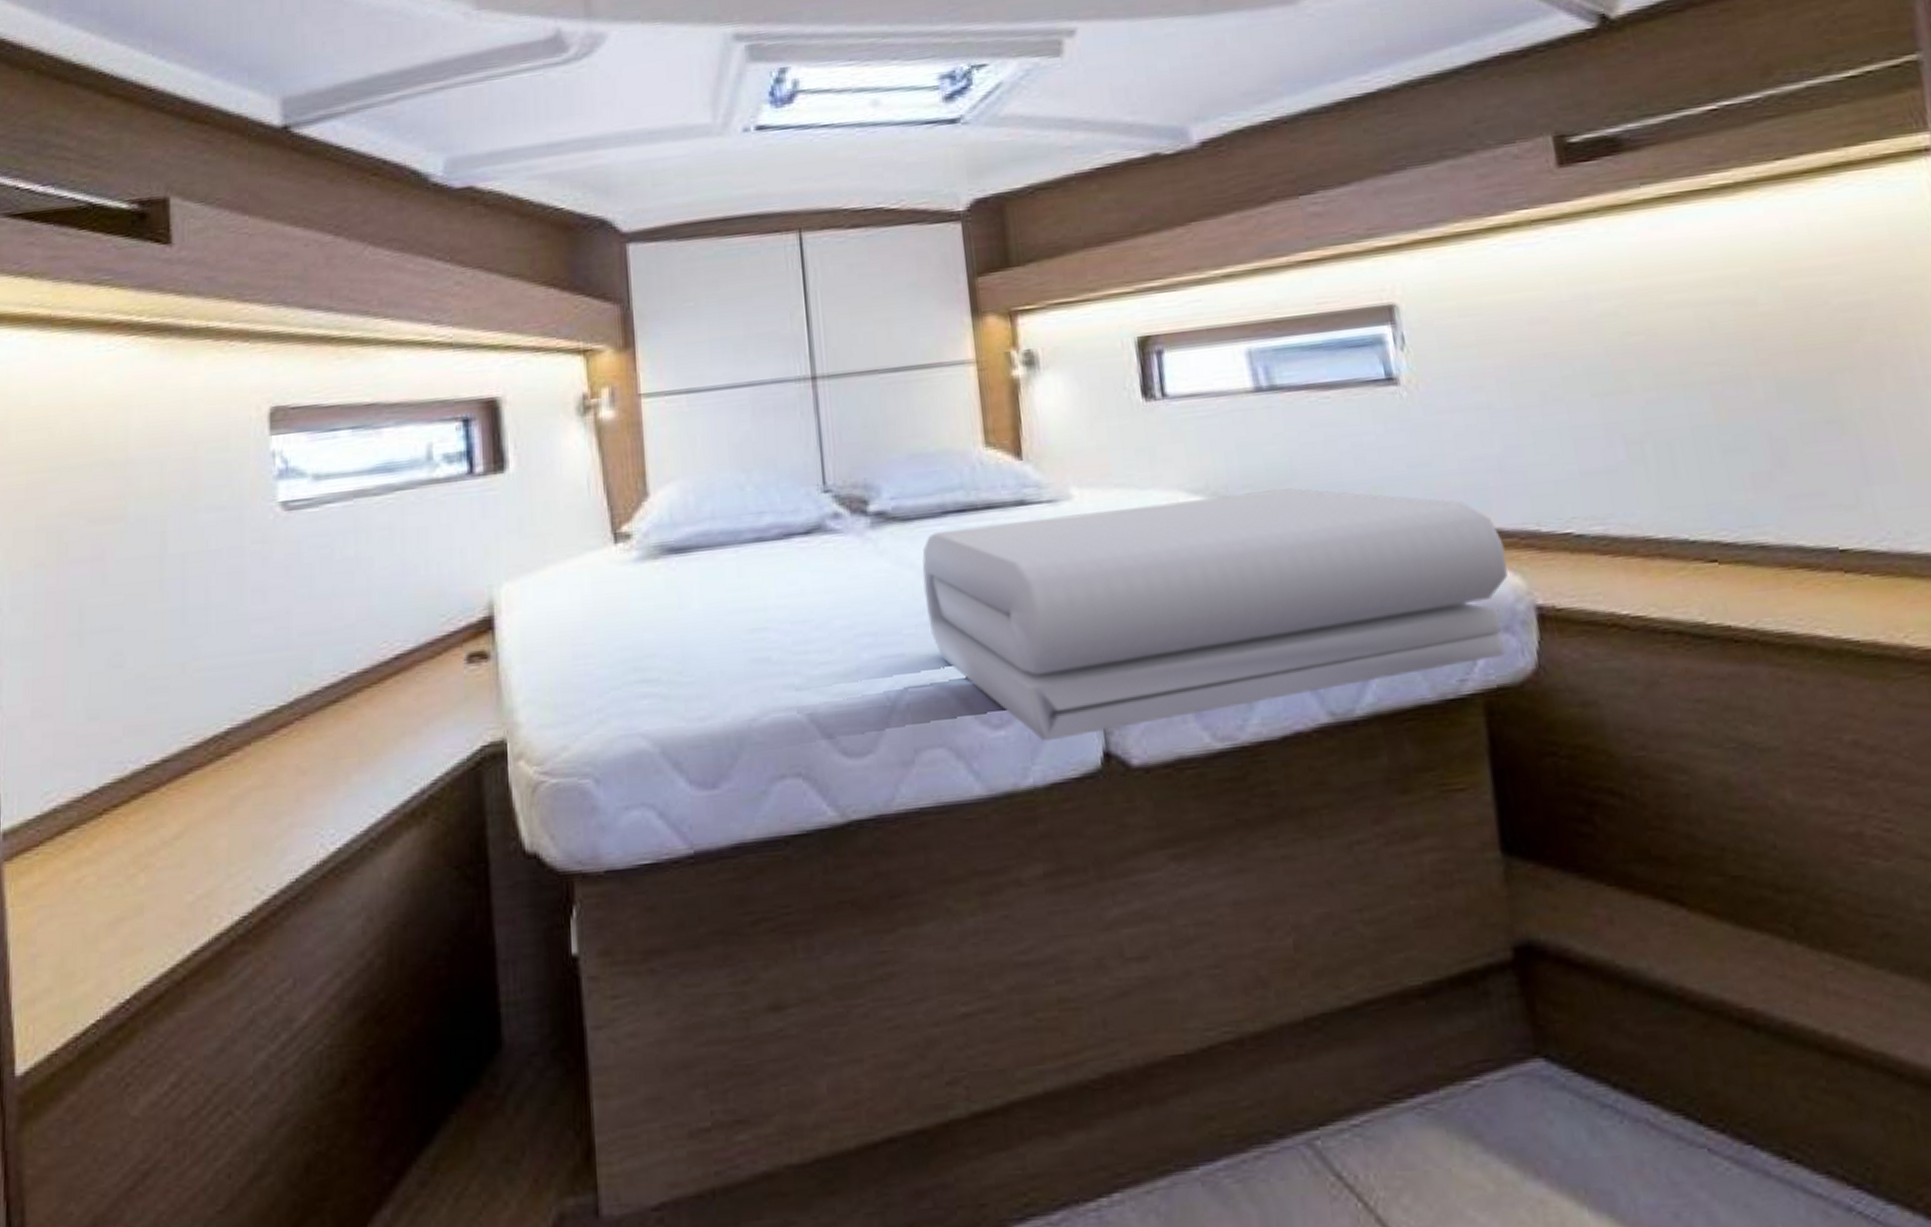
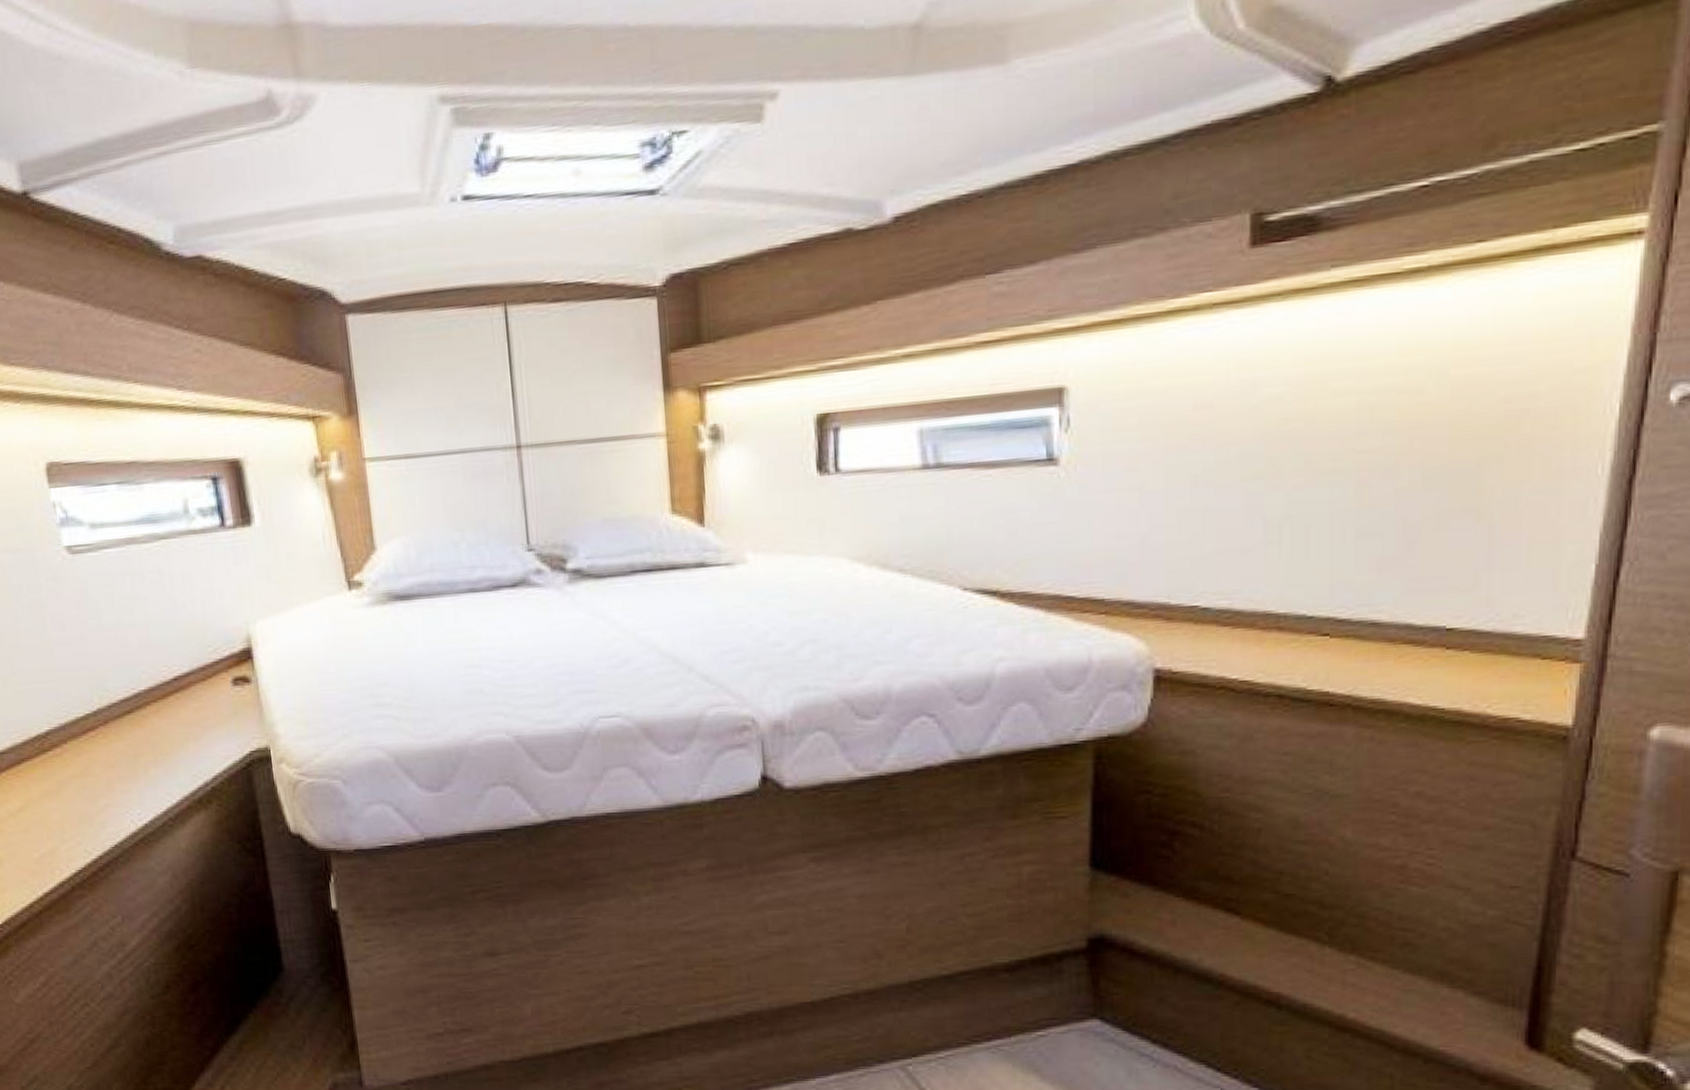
towel: present [922,488,1508,741] -> none [613,558,1134,765]

